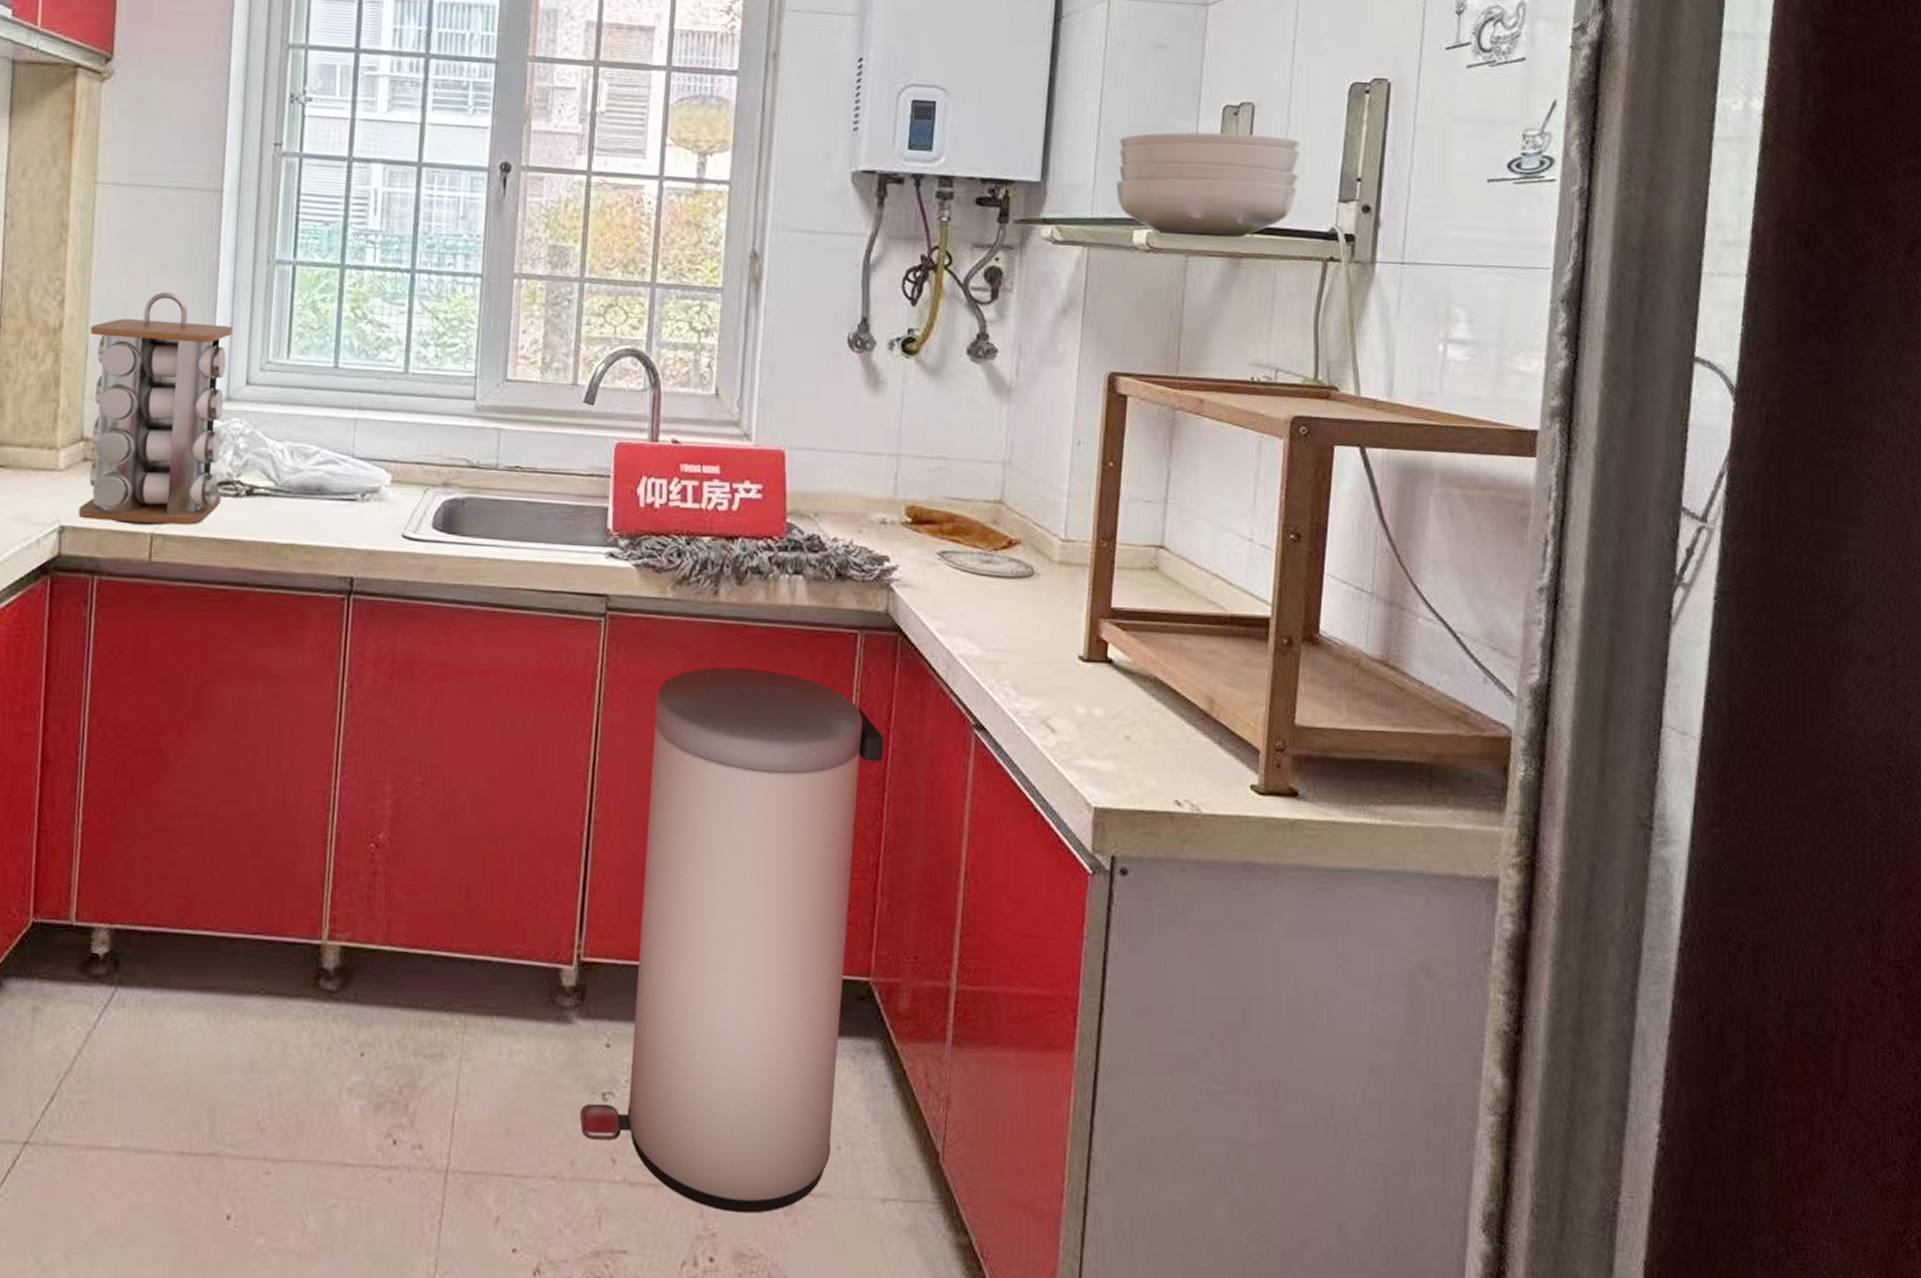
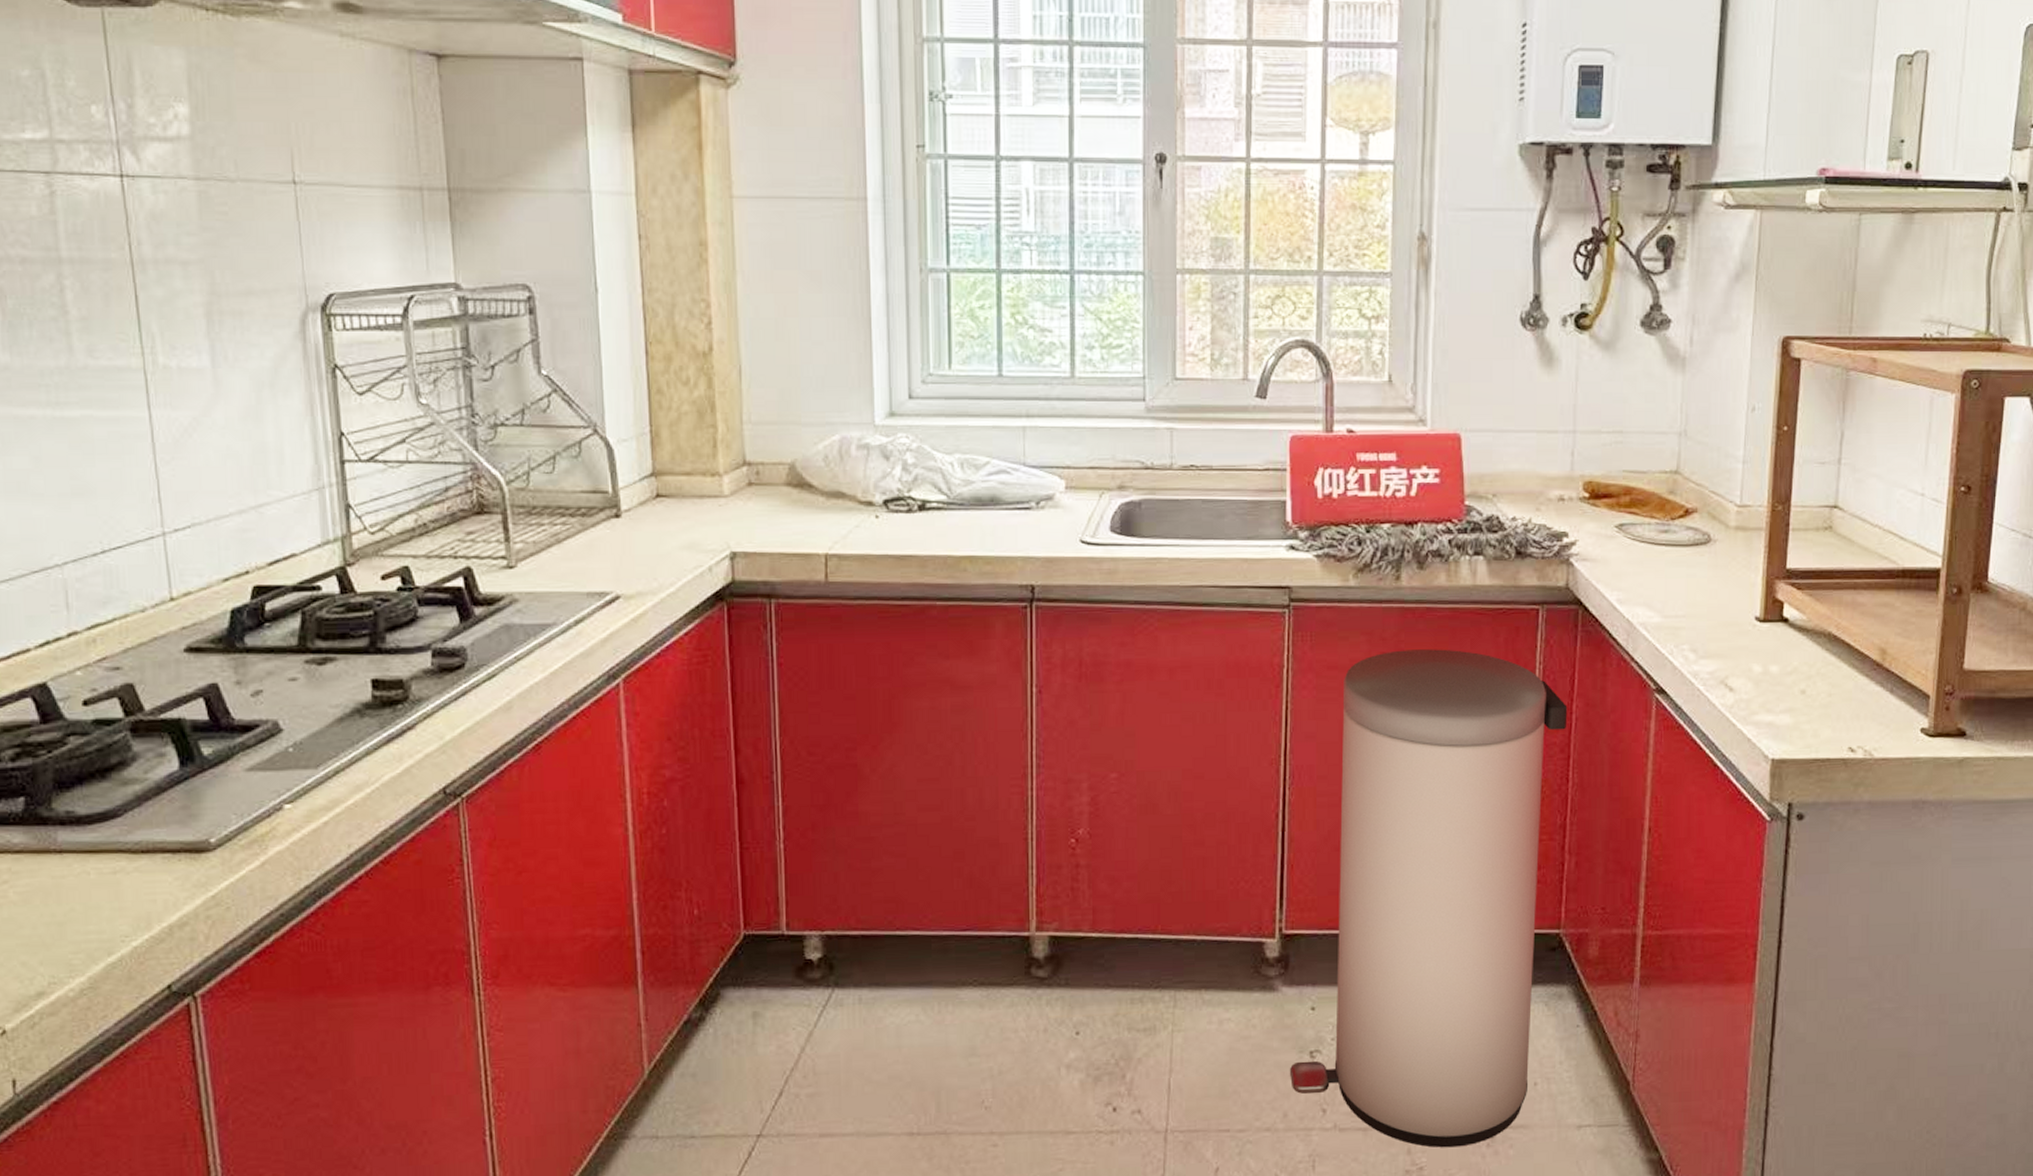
spice rack: present [78,292,233,525] -> none [742,308,894,546]
bowl: present [1115,132,1301,238] -> none [1788,84,1975,194]

